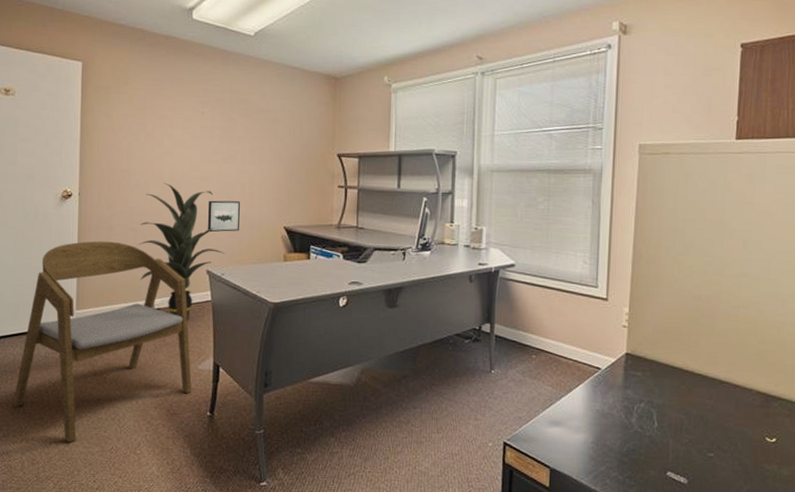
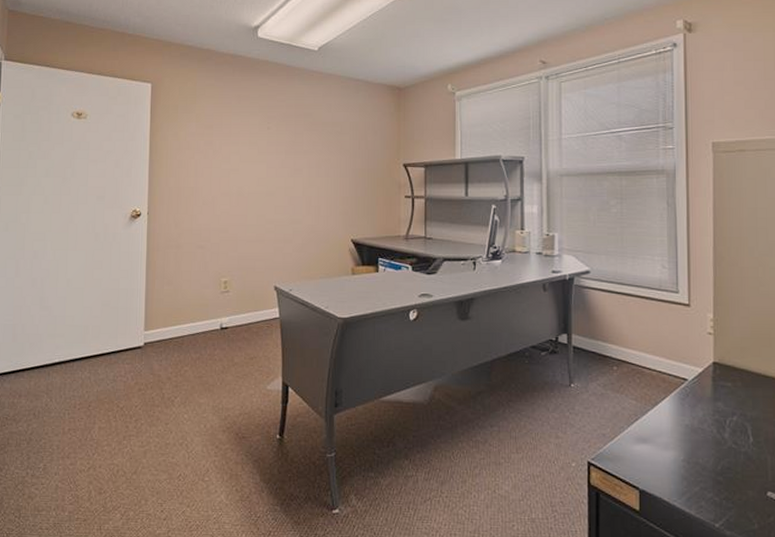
armchair: present [13,241,192,443] -> none [81,260,261,470]
indoor plant: present [139,182,226,321] -> none [206,198,293,339]
wall art: present [207,200,240,233] -> none [274,215,307,248]

